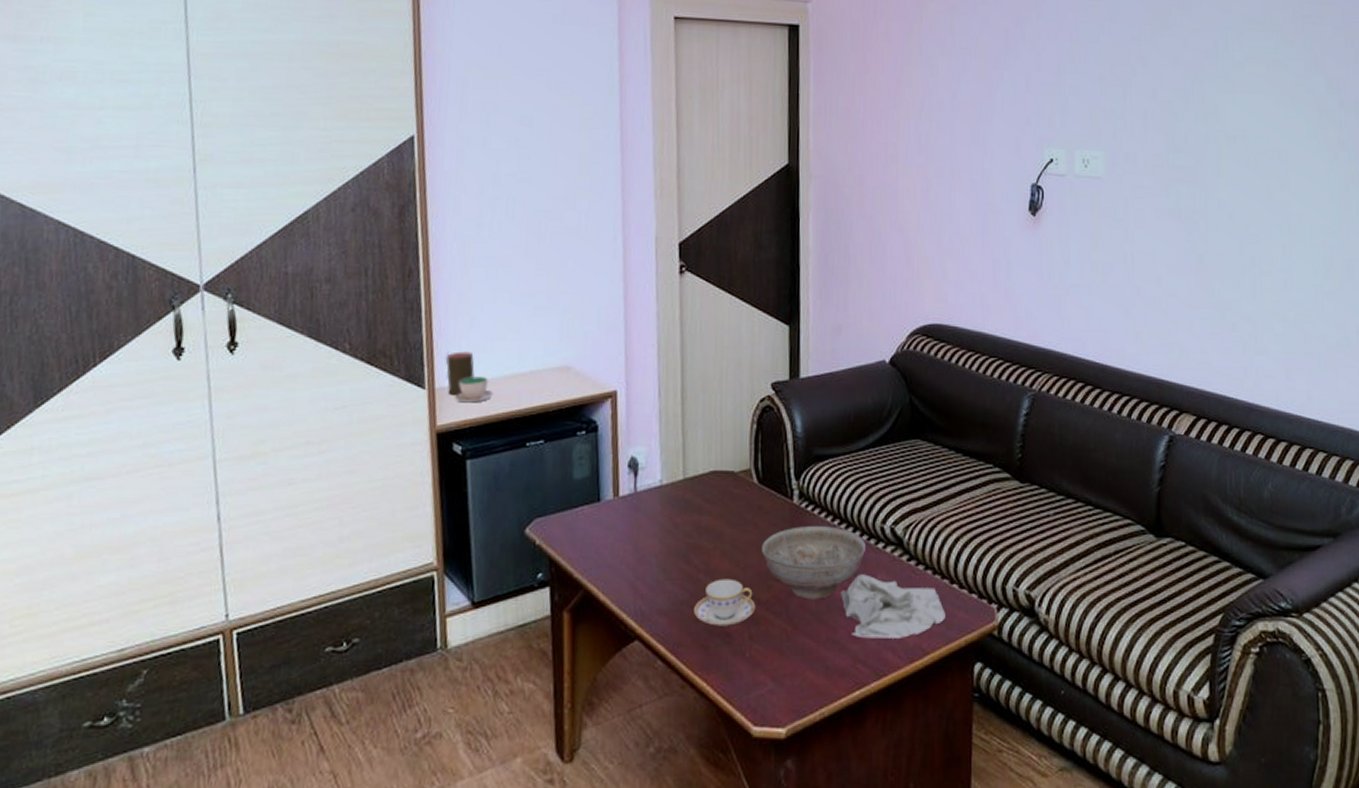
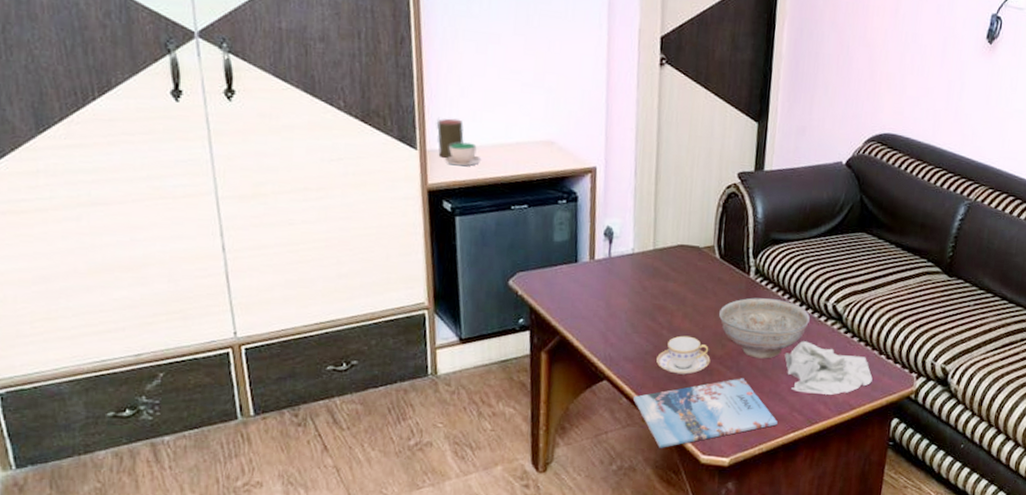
magazine: none [670,625,839,721] -> present [633,378,778,448]

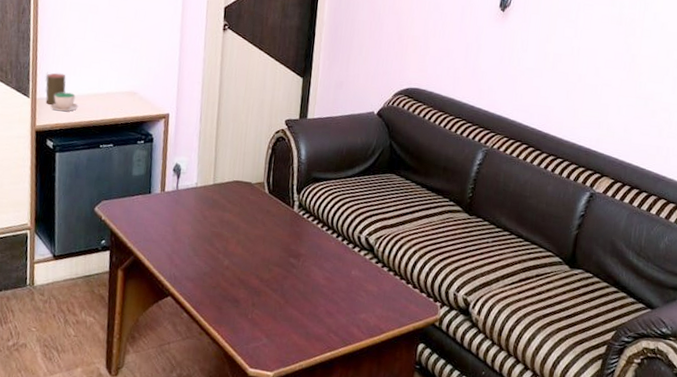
magazine: present [633,378,778,448] -> none [193,300,316,360]
teacup: present [656,335,711,375] -> none [213,260,259,295]
decorative bowl: present [719,297,810,359] -> none [267,228,345,284]
tissue: present [785,341,873,395] -> none [323,269,401,319]

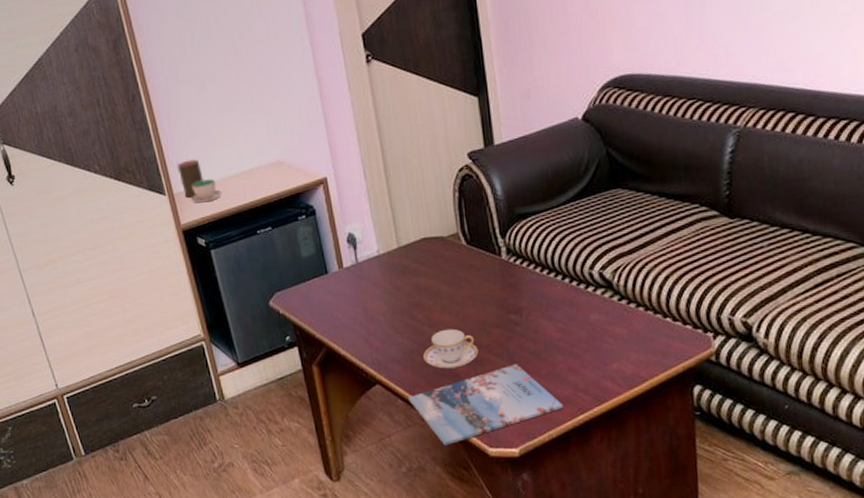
magazine: none [193,300,316,360] -> present [409,364,563,446]
teacup: none [213,260,259,295] -> present [423,328,479,369]

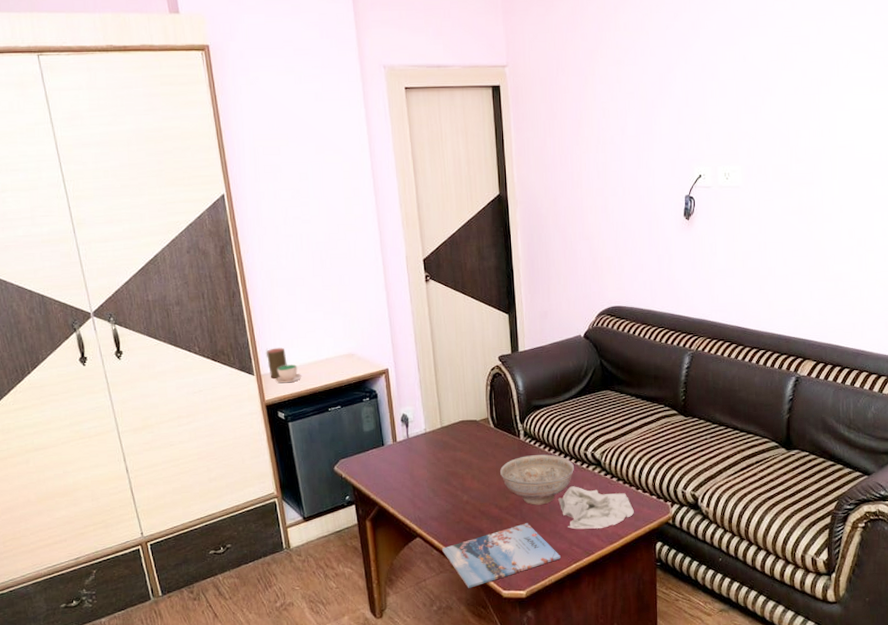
teacup: present [423,328,479,369] -> none [456,493,499,526]
decorative bowl: none [477,276,576,342] -> present [500,454,574,505]
tissue: none [556,315,661,371] -> present [558,486,634,530]

